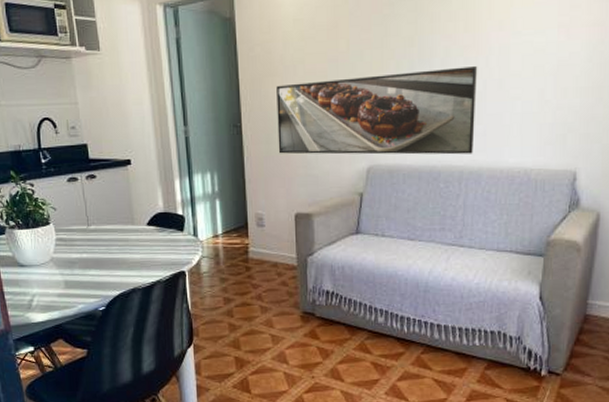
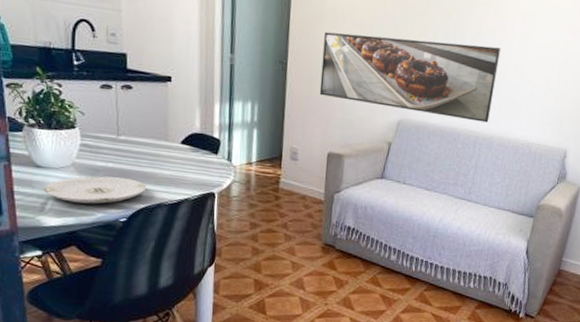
plate: none [29,267,120,297] -> present [44,176,147,204]

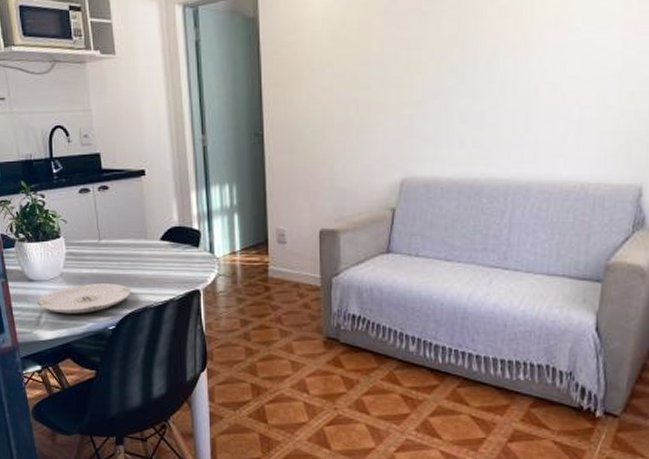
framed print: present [319,31,502,123] -> none [302,68,529,167]

